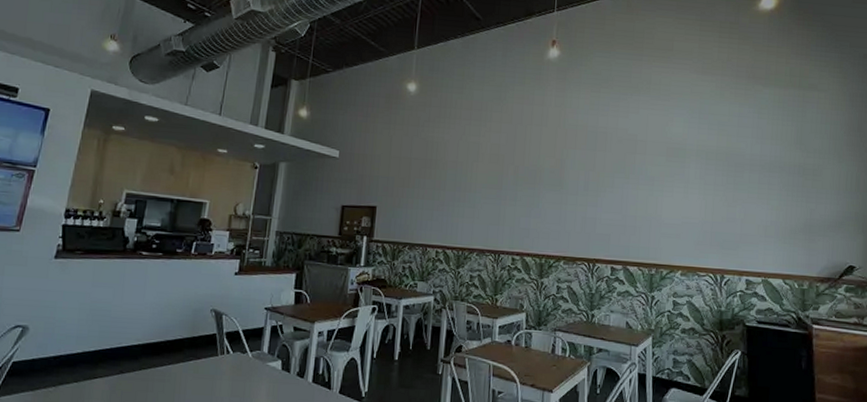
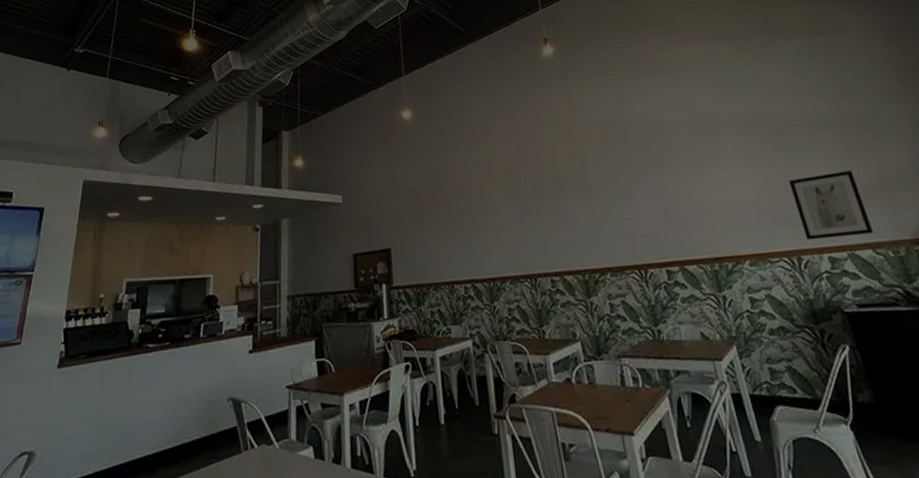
wall art: none [731,210,788,267] -> present [788,170,874,241]

